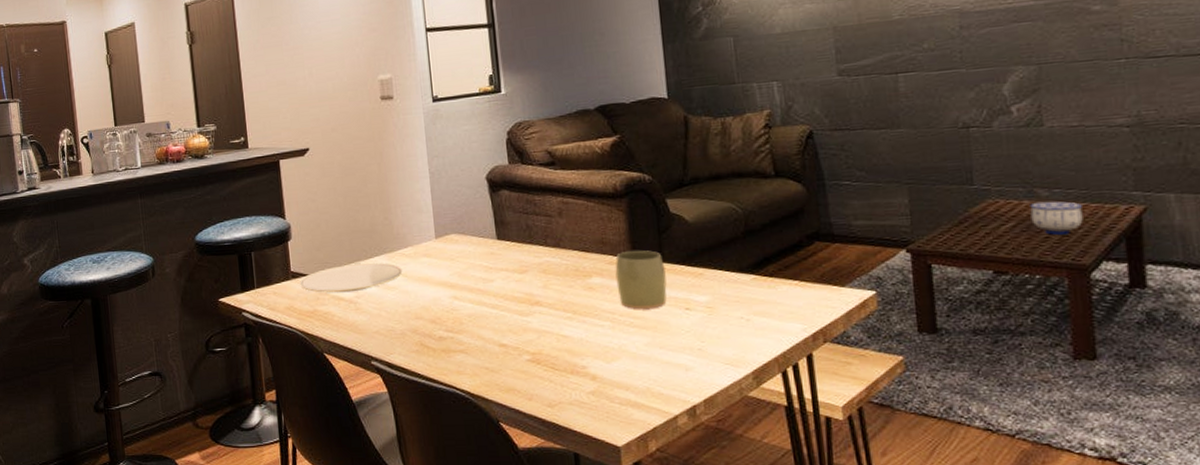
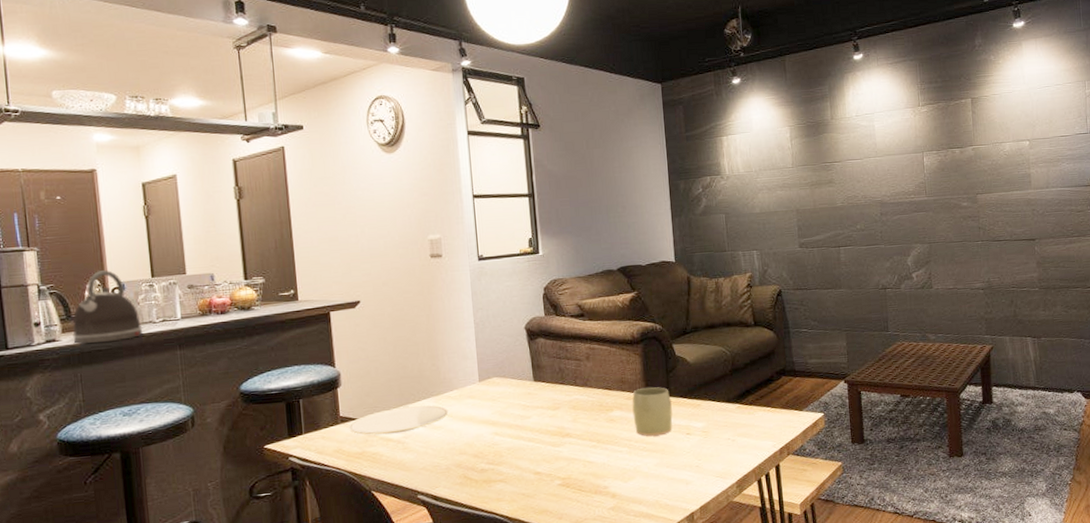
kettle: none [49,119,108,192] -> present [72,270,143,344]
bowl: present [1030,201,1084,235] -> none [923,343,956,367]

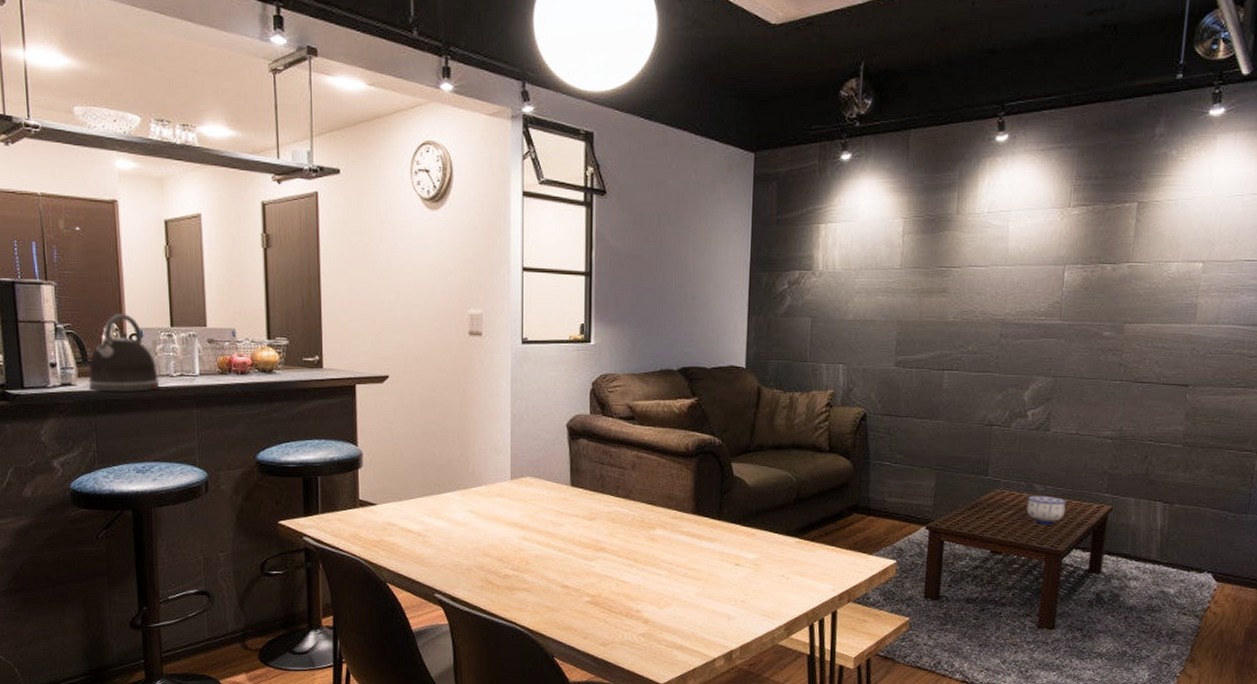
plate: present [349,405,449,435] -> none [367,497,475,525]
mug: present [632,387,673,436] -> none [677,507,722,562]
bowl: none [923,343,956,367] -> present [1026,495,1067,524]

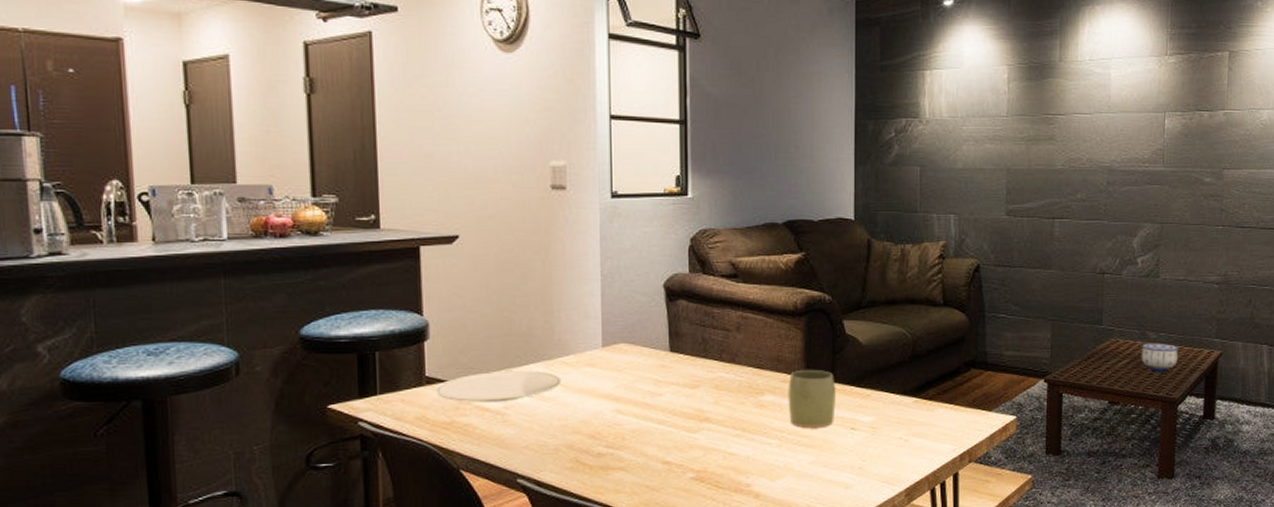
kettle: present [88,312,160,392] -> none [84,168,177,262]
plate: none [367,497,475,525] -> present [436,370,562,403]
mug: none [677,507,722,562] -> present [788,369,836,428]

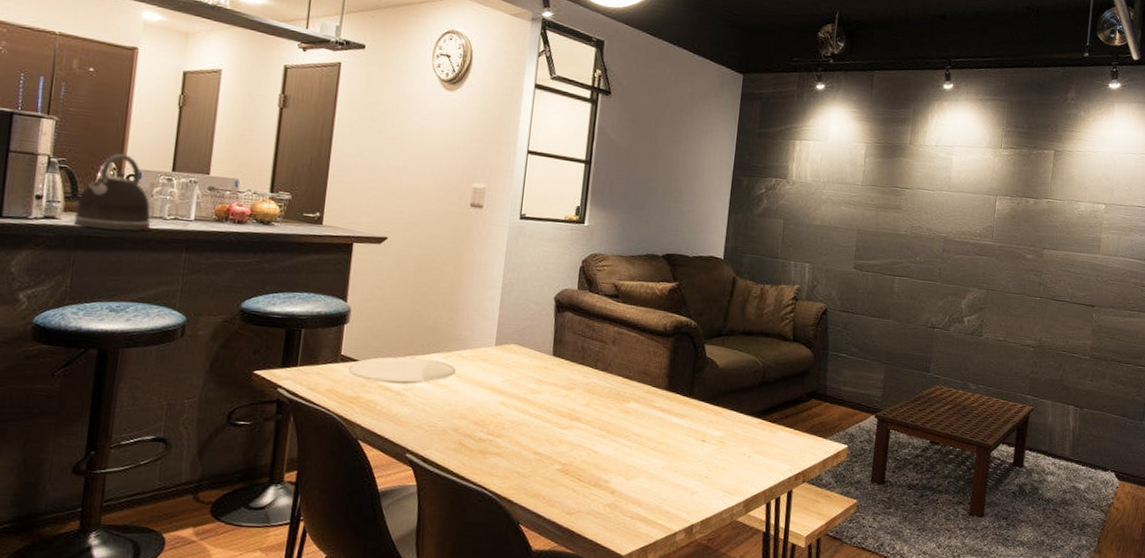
kettle: none [84,168,177,262] -> present [74,152,151,232]
mug: present [788,369,836,428] -> none [649,383,693,437]
bowl: present [1141,343,1180,372] -> none [961,393,996,420]

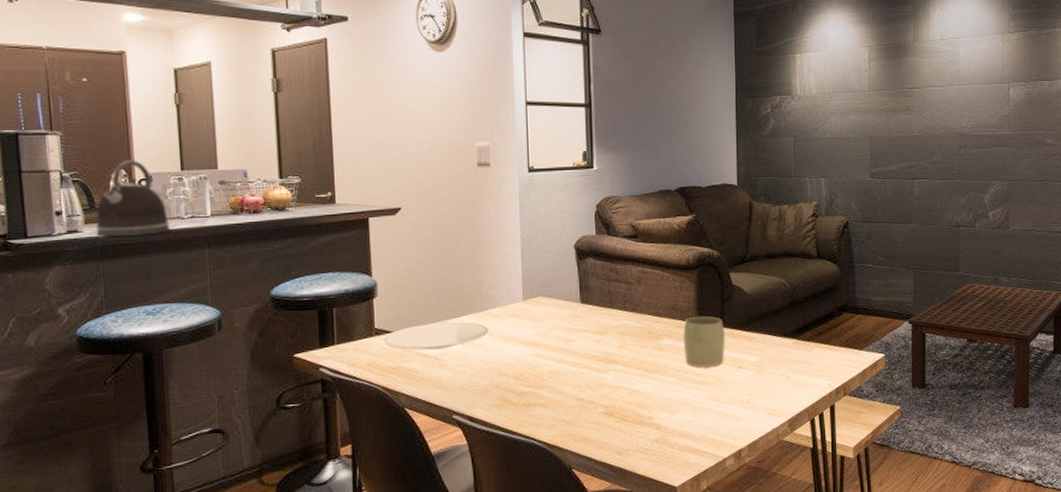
mug: none [649,383,693,437] -> present [683,316,725,367]

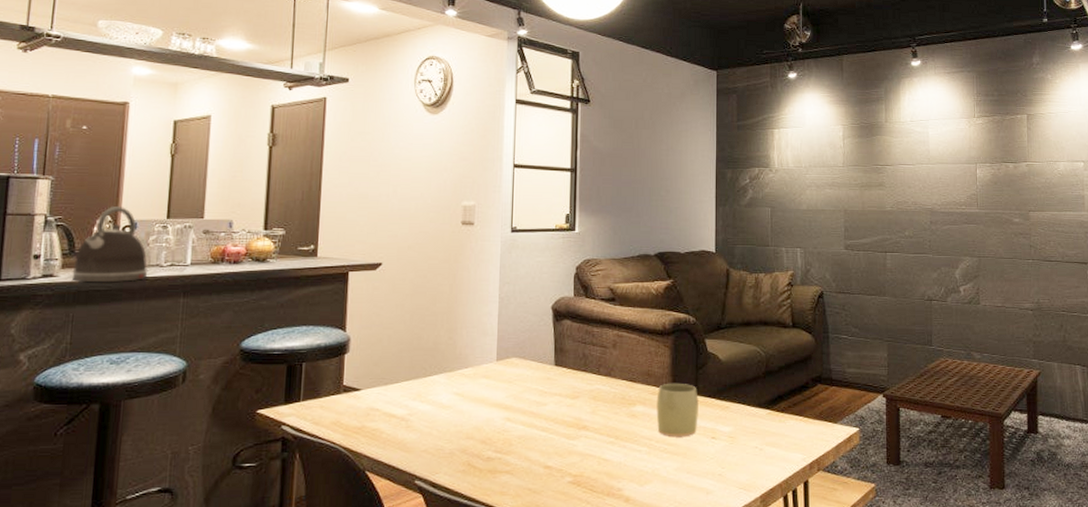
plate: present [383,321,489,350] -> none [351,380,460,410]

